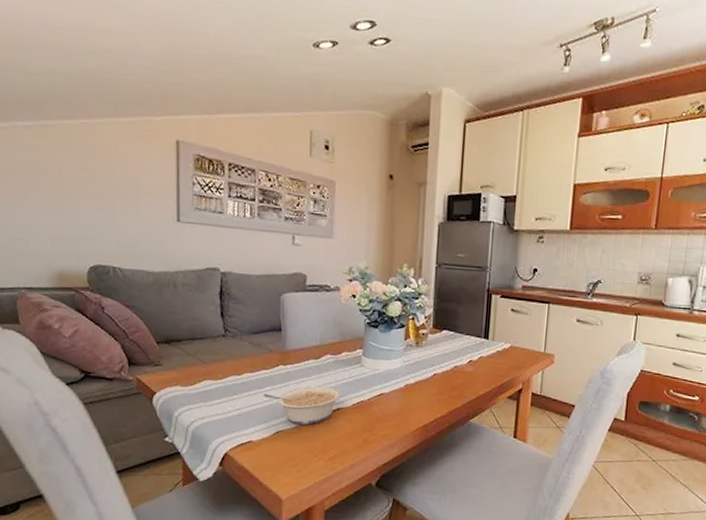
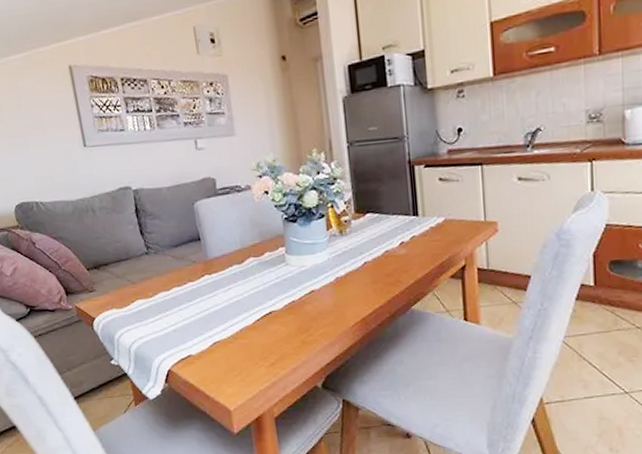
legume: present [263,385,341,425] -> none [194,290,271,333]

